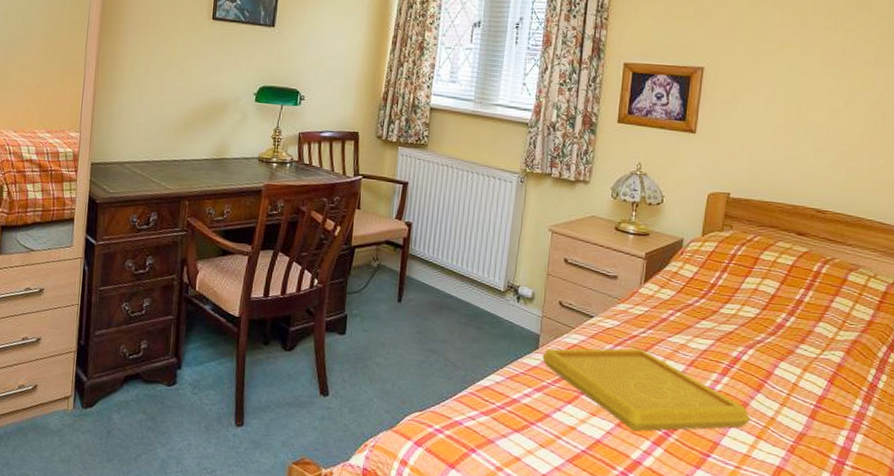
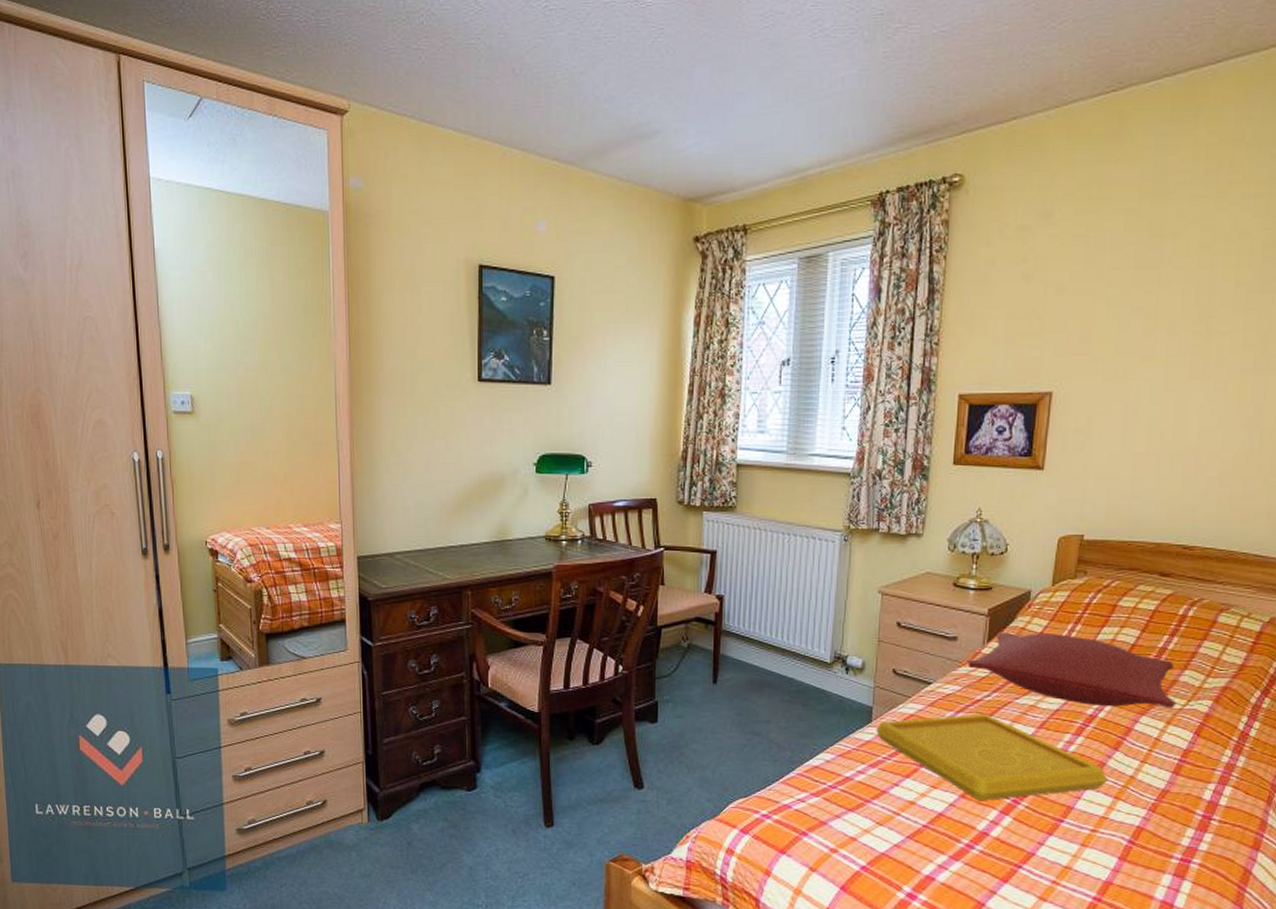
pillow: none [626,275,813,357] -> present [967,633,1177,708]

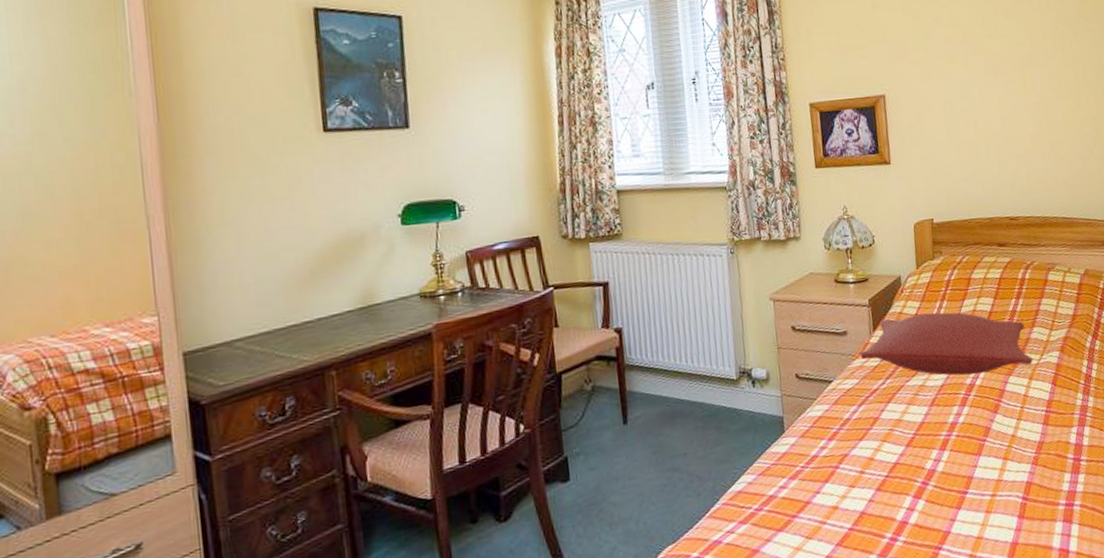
serving tray: present [876,713,1109,801] -> none [790,401,996,491]

